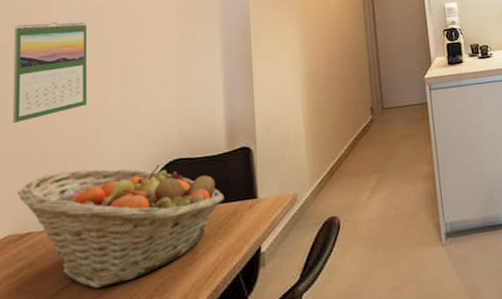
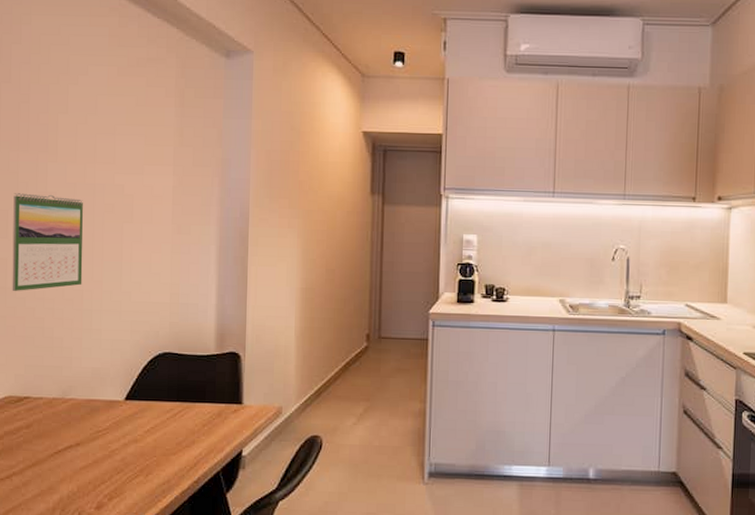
fruit basket: present [17,164,225,288] -> none [16,345,210,459]

